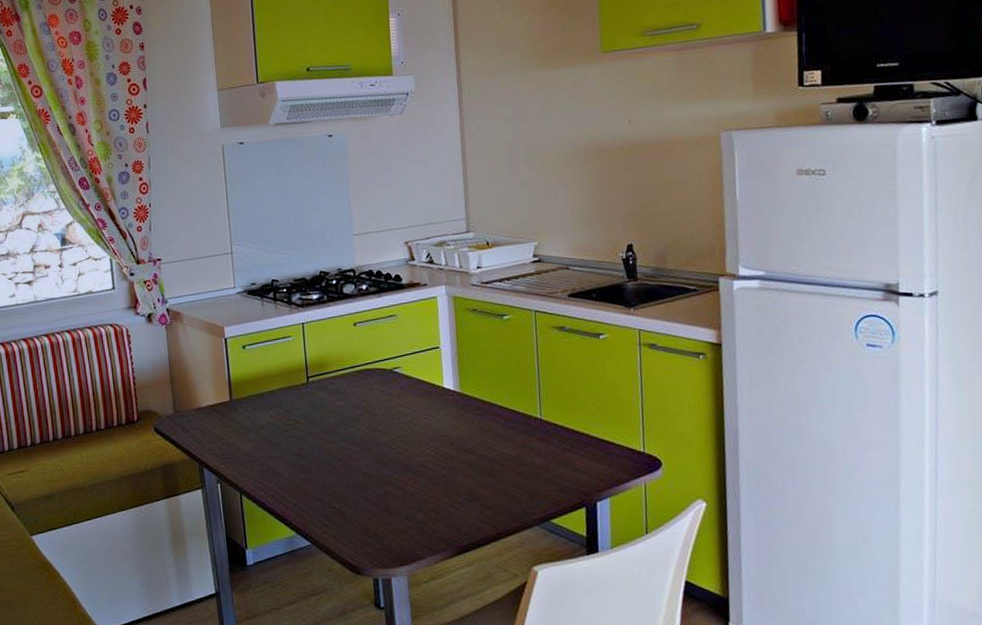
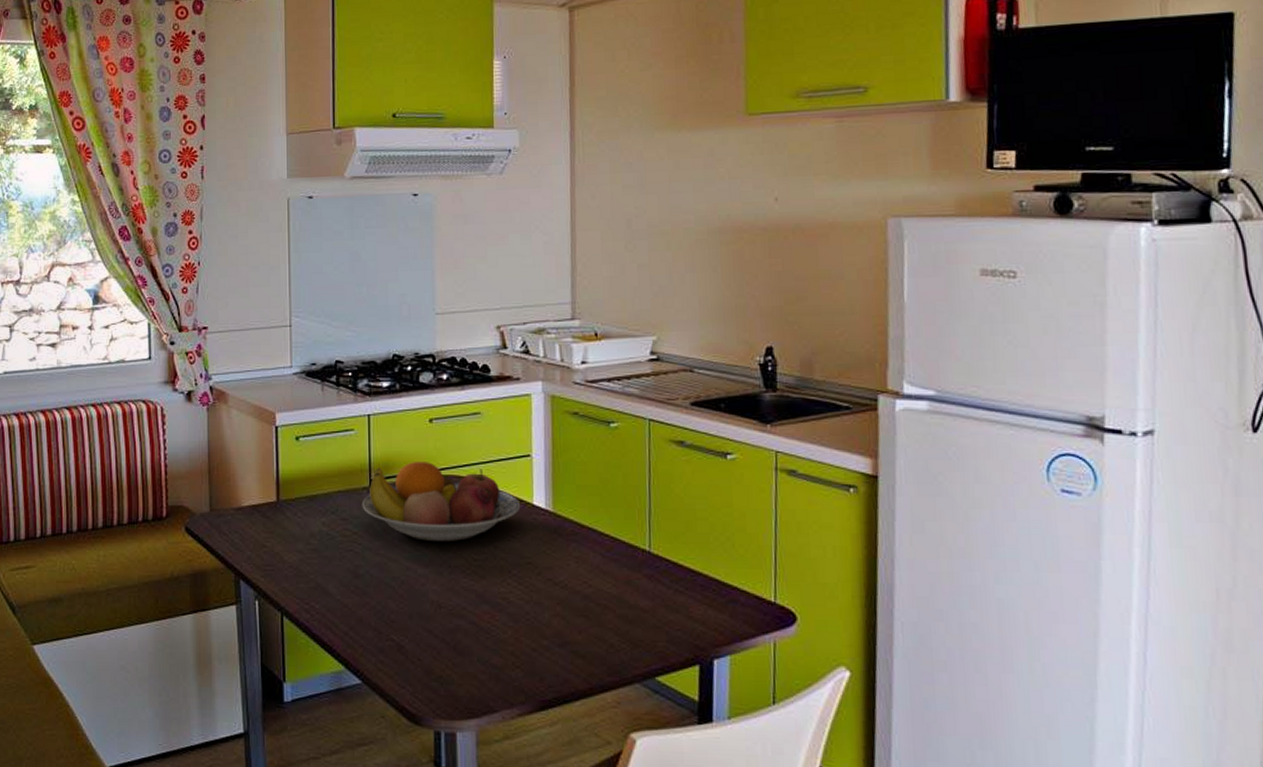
fruit bowl: none [301,359,434,425] -> present [362,462,521,542]

